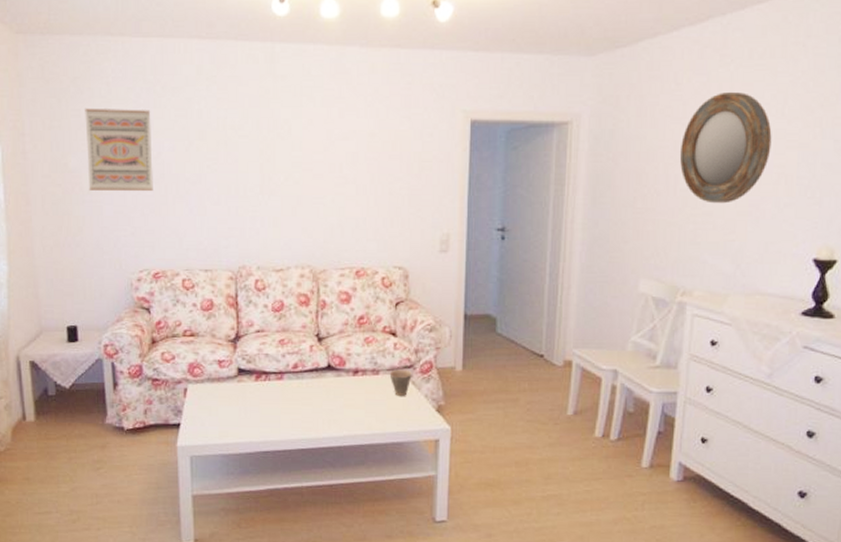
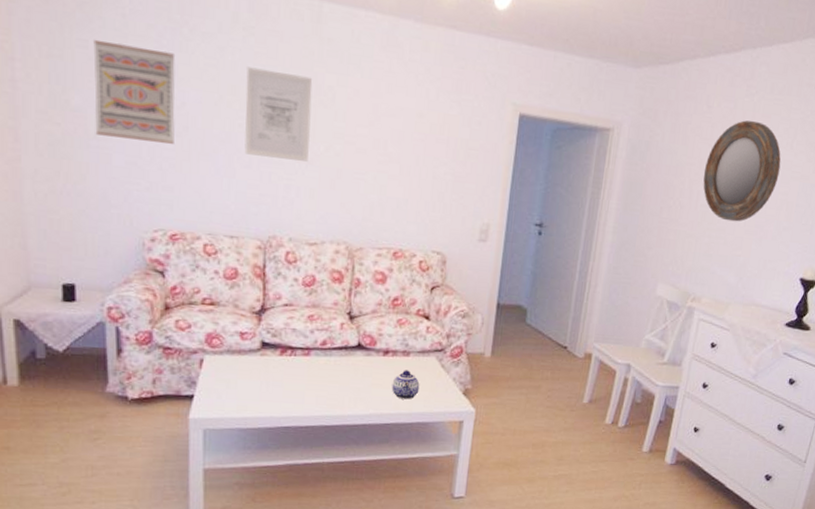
wall art: none [211,112,270,192] -> present [244,67,313,162]
teapot: none [364,389,392,419] -> present [391,370,420,400]
cup: present [389,369,412,396] -> none [419,352,442,378]

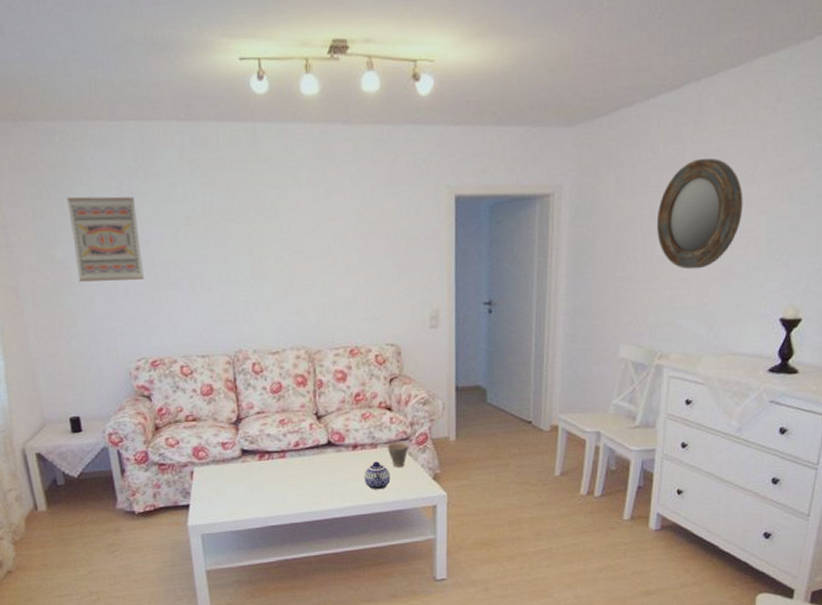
wall art: present [244,67,313,162] -> none [197,196,261,278]
cup: none [419,352,442,378] -> present [387,442,409,467]

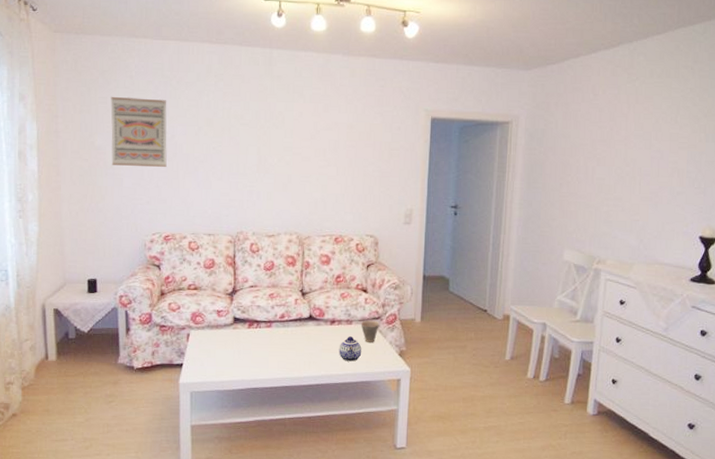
home mirror: present [656,159,743,269] -> none [596,103,668,191]

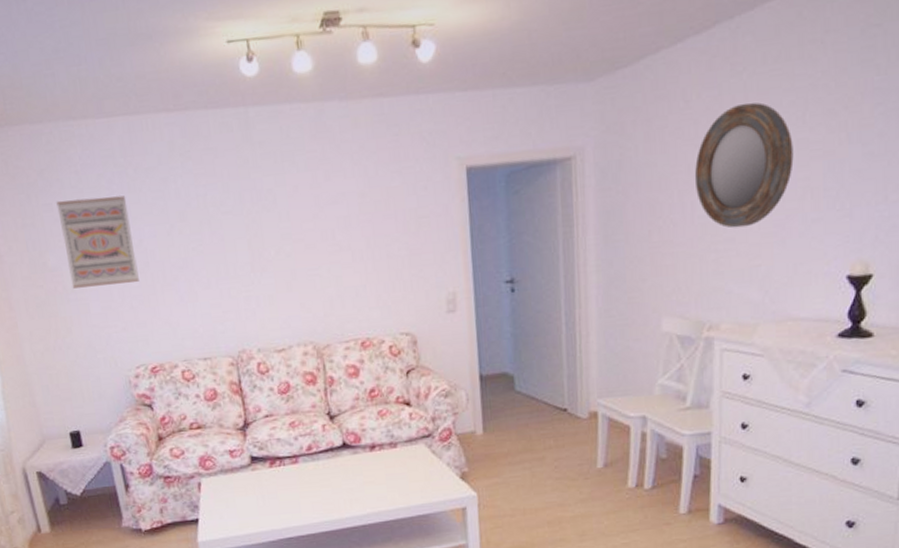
teapot: present [339,336,362,362] -> none [384,462,414,494]
cup: present [360,320,379,343] -> none [407,439,432,467]
home mirror: none [596,103,668,191] -> present [694,102,794,228]

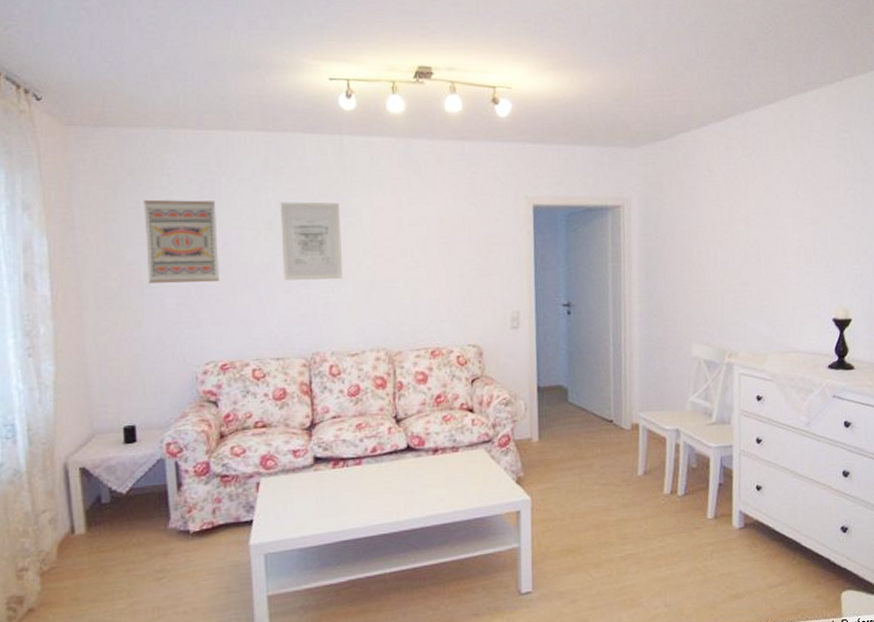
wall art: none [190,185,262,276] -> present [280,202,342,280]
home mirror: present [694,102,794,228] -> none [716,178,791,274]

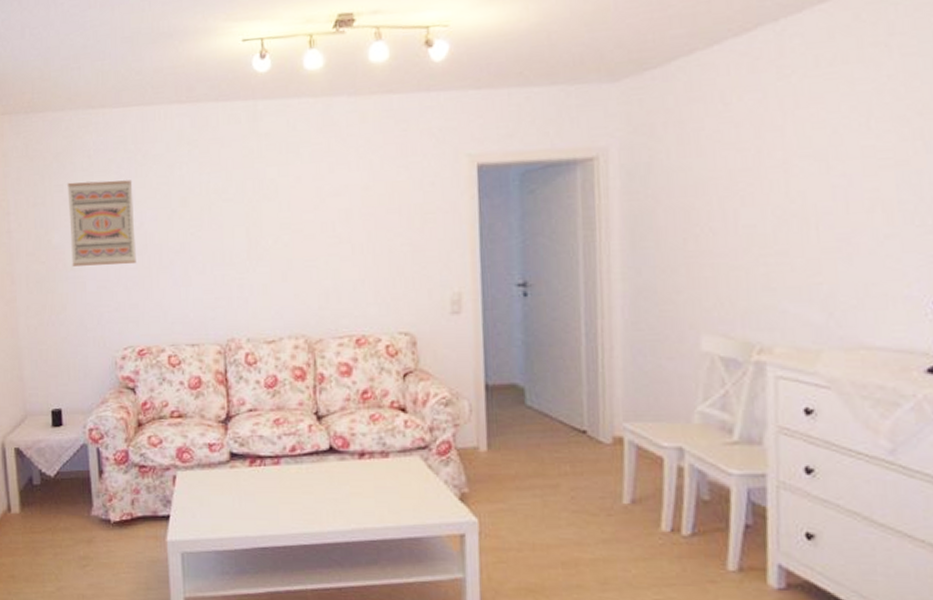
wall art: present [280,202,342,280] -> none [194,174,258,261]

